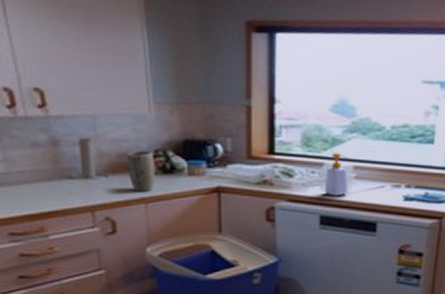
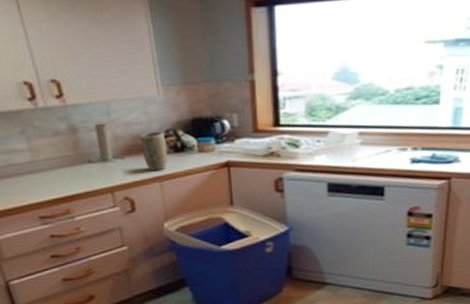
soap bottle: present [324,152,348,197] -> none [330,119,354,164]

